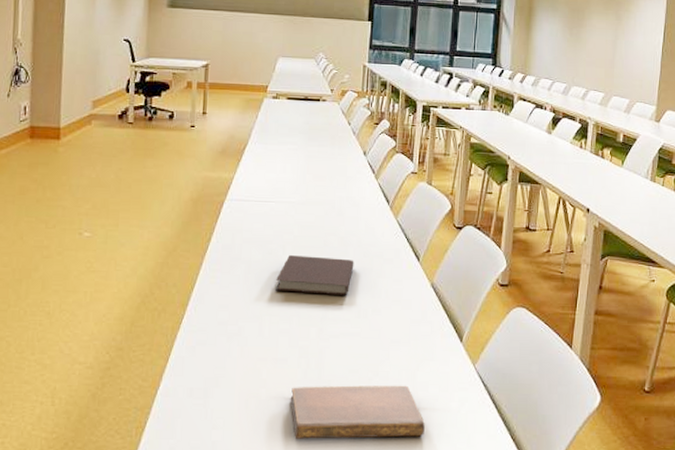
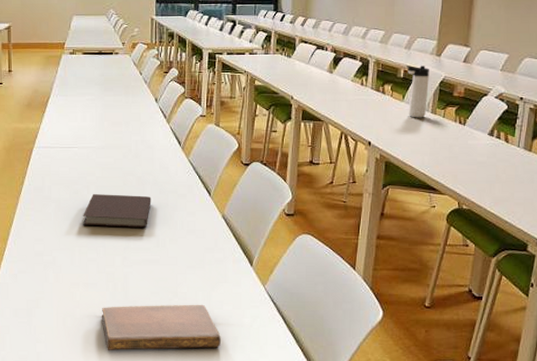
thermos bottle: none [626,130,648,186] -> present [406,65,429,118]

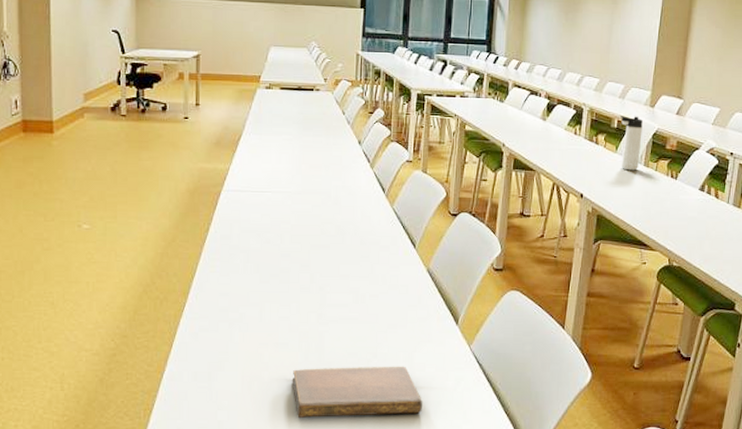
notebook: present [83,194,152,228] -> none [275,244,351,282]

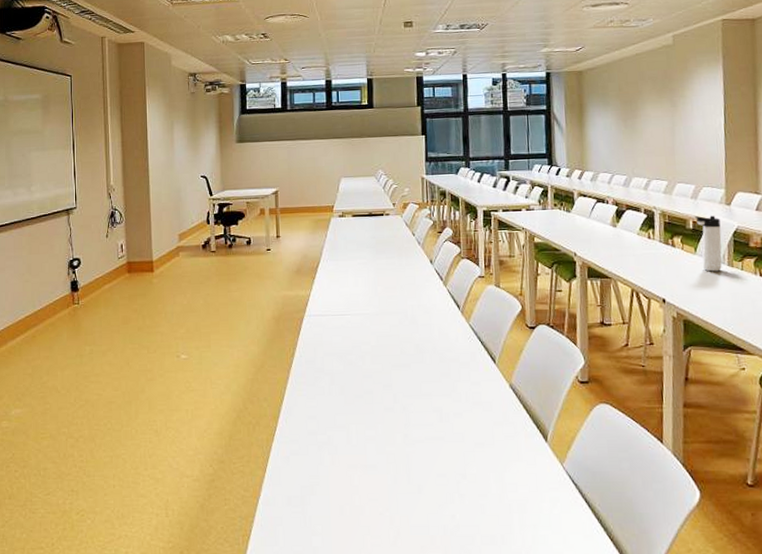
notebook: present [292,366,422,418] -> none [382,487,519,543]

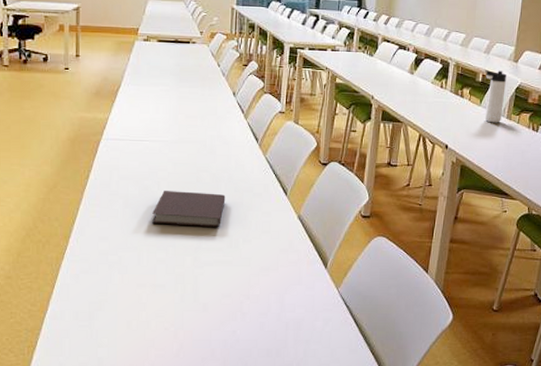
notebook: none [358,364,432,401] -> present [152,191,226,227]

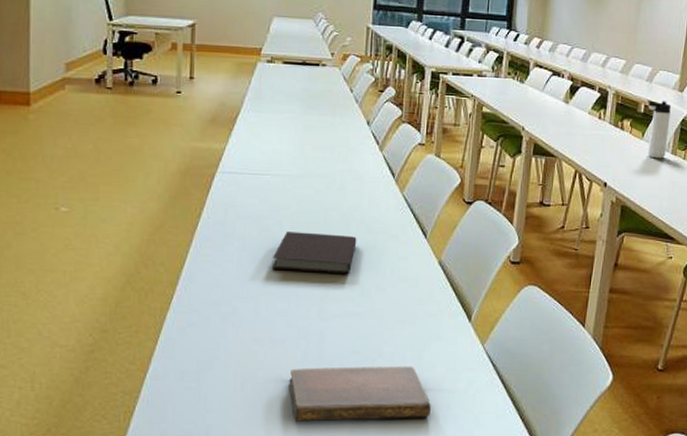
notebook: none [168,307,292,355] -> present [289,366,431,422]

